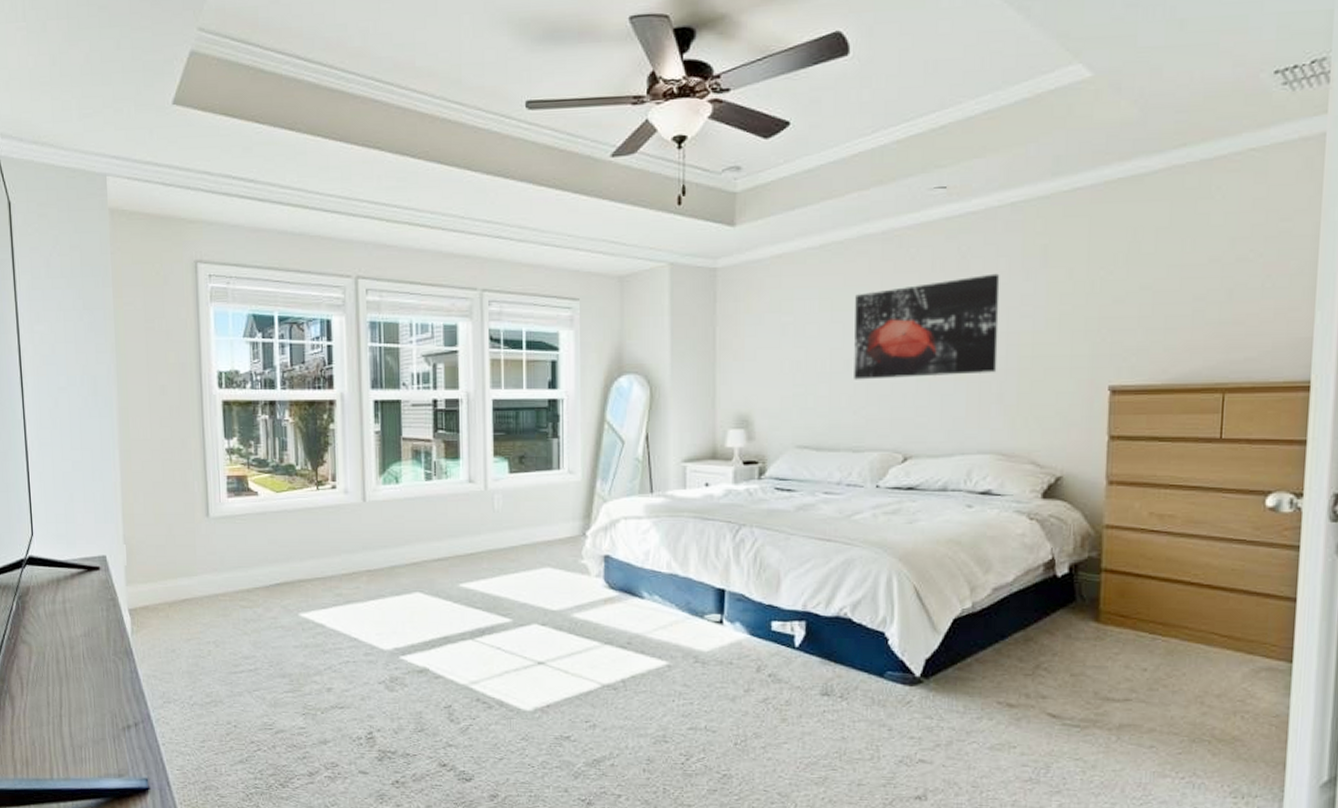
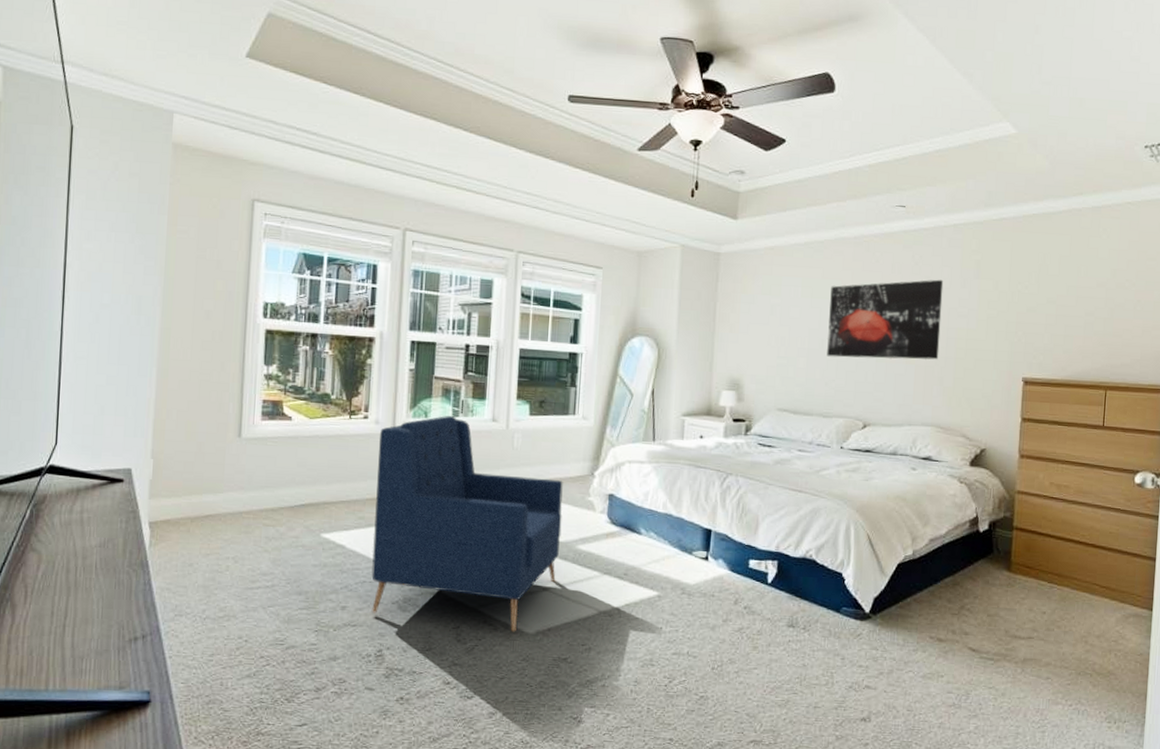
armchair: none [350,480,554,710] -> present [371,416,563,632]

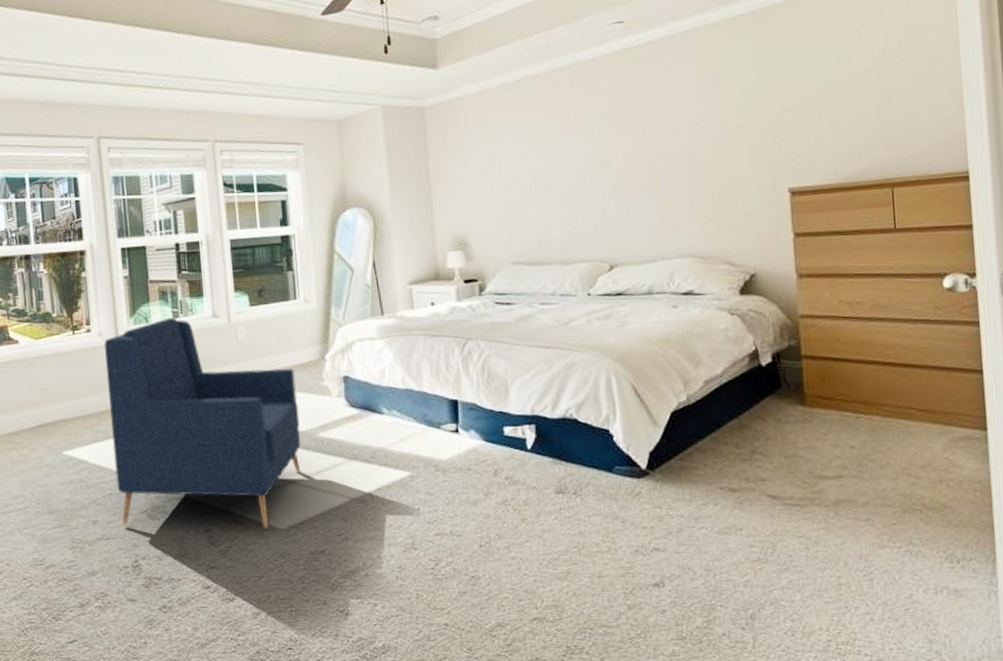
wall art: present [827,279,944,360] -> none [552,94,686,199]

